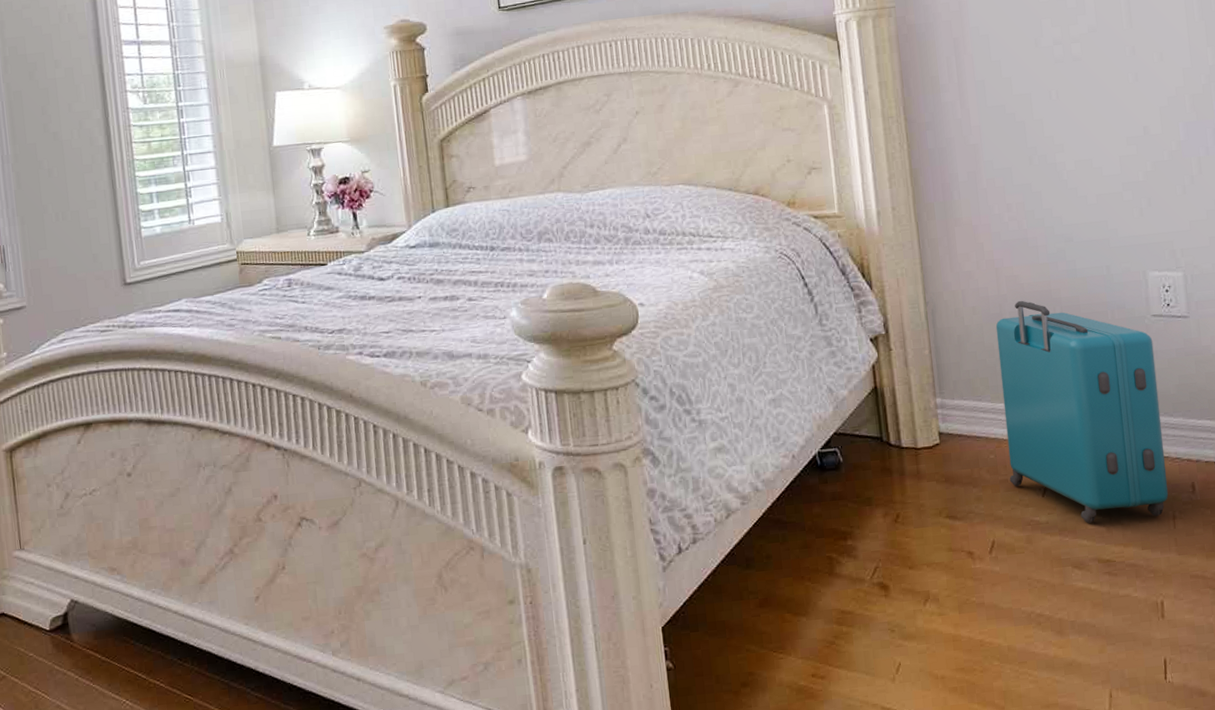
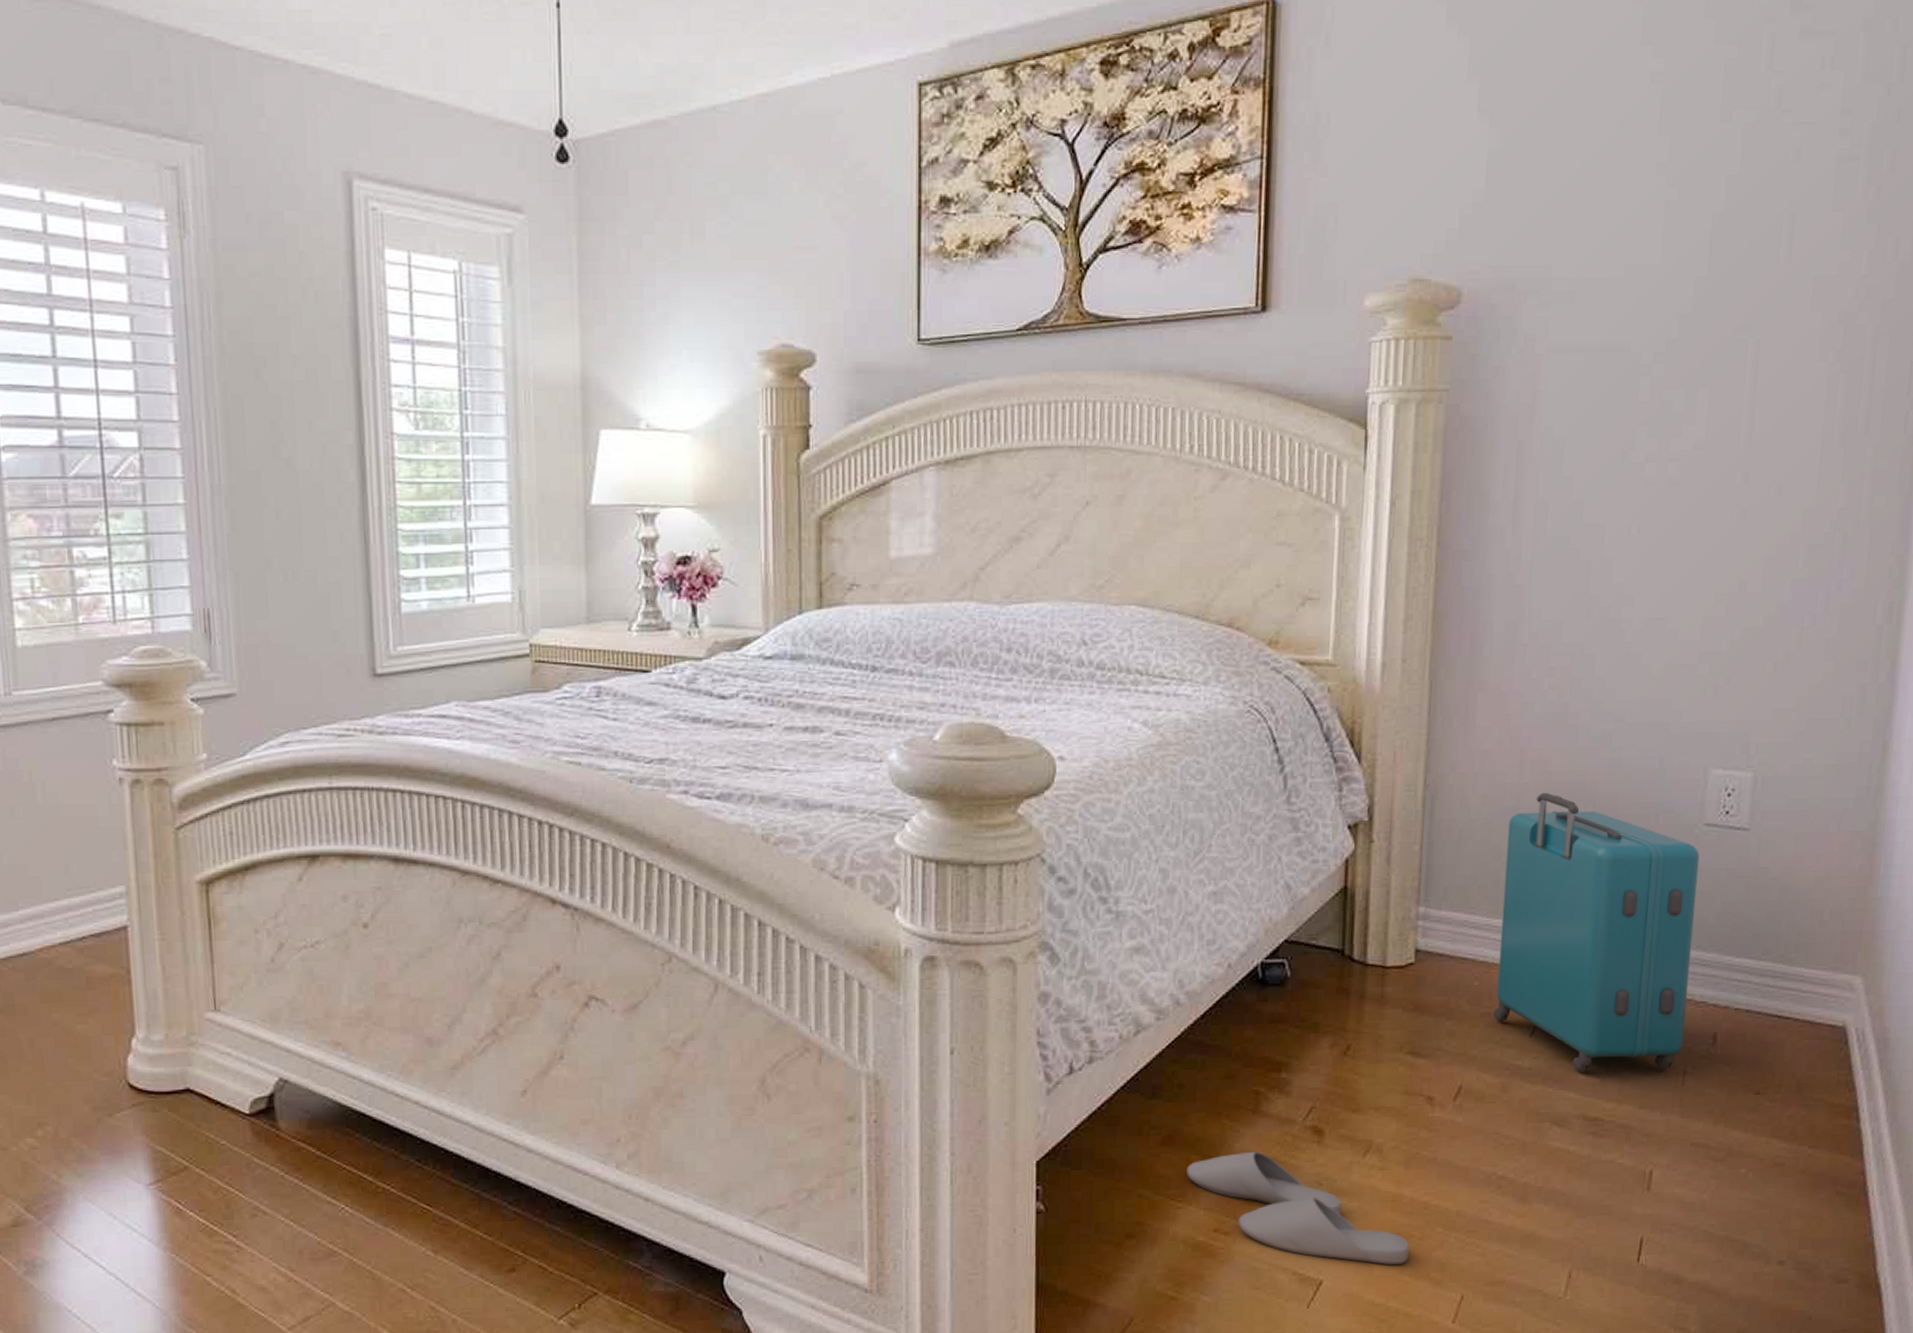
slippers: none [783,606,975,696] -> present [1187,1151,1409,1265]

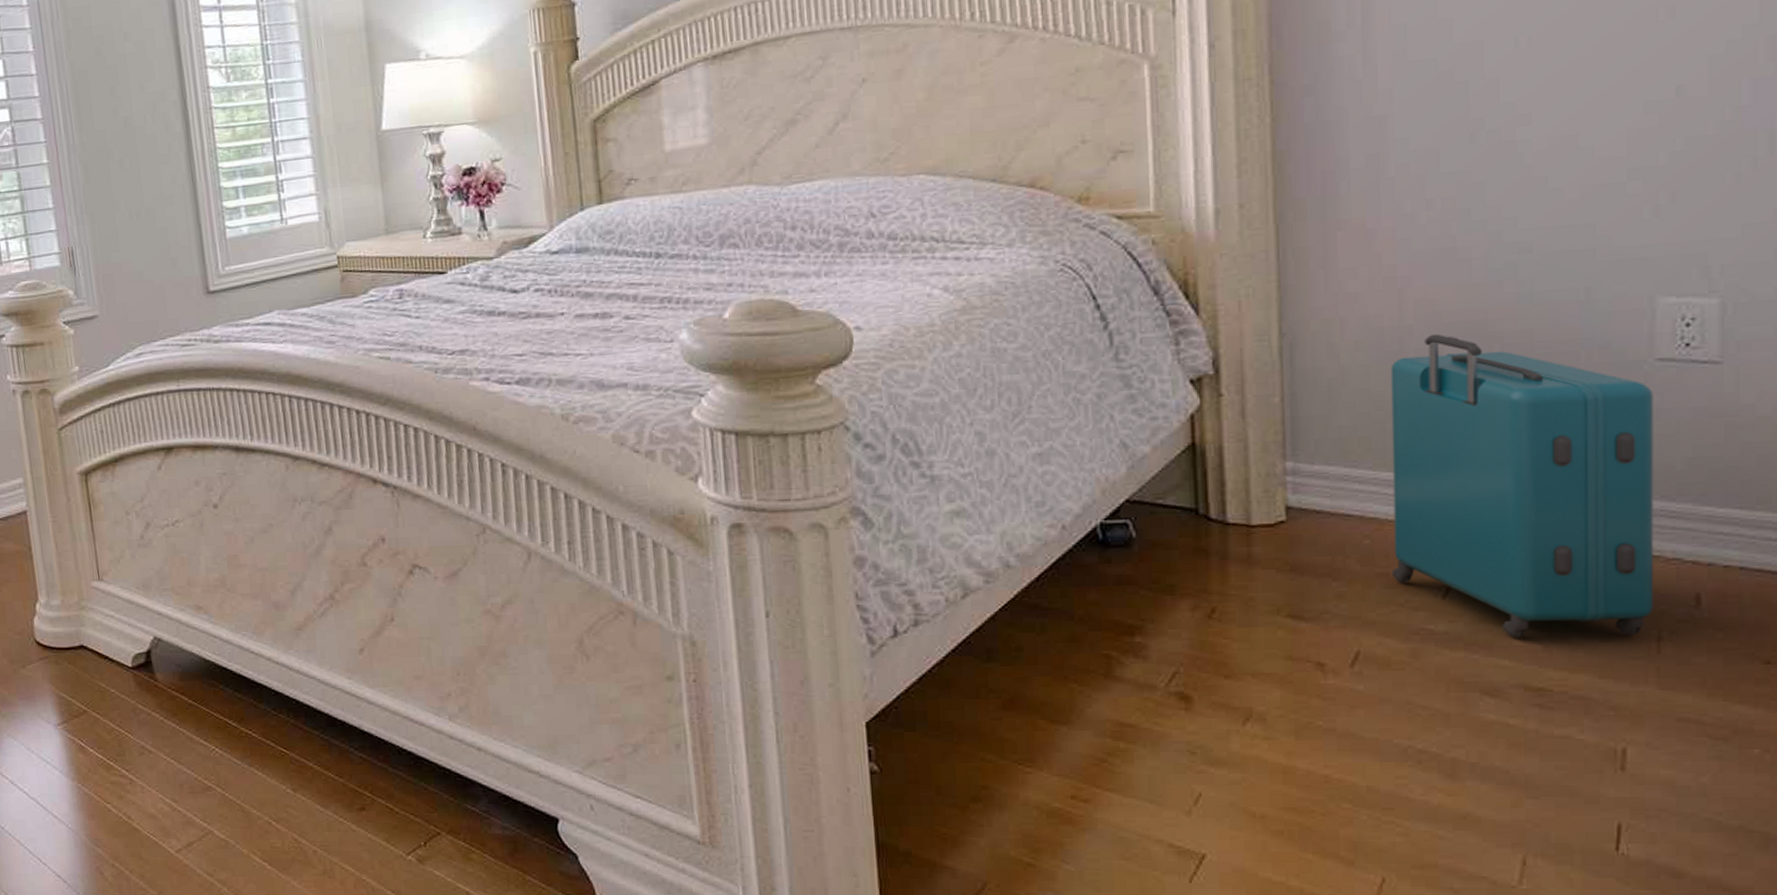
slippers: present [1187,1151,1409,1265] -> none [1034,717,1310,841]

